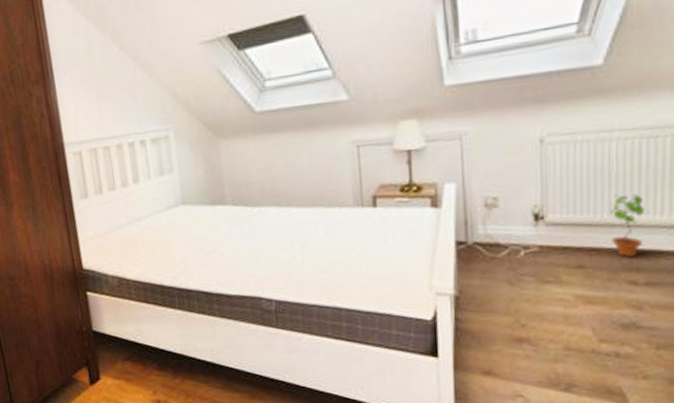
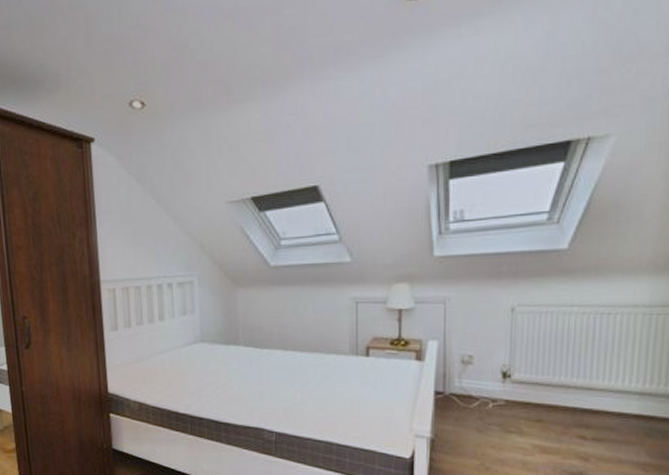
potted plant: present [610,193,644,257] -> none [566,360,595,415]

